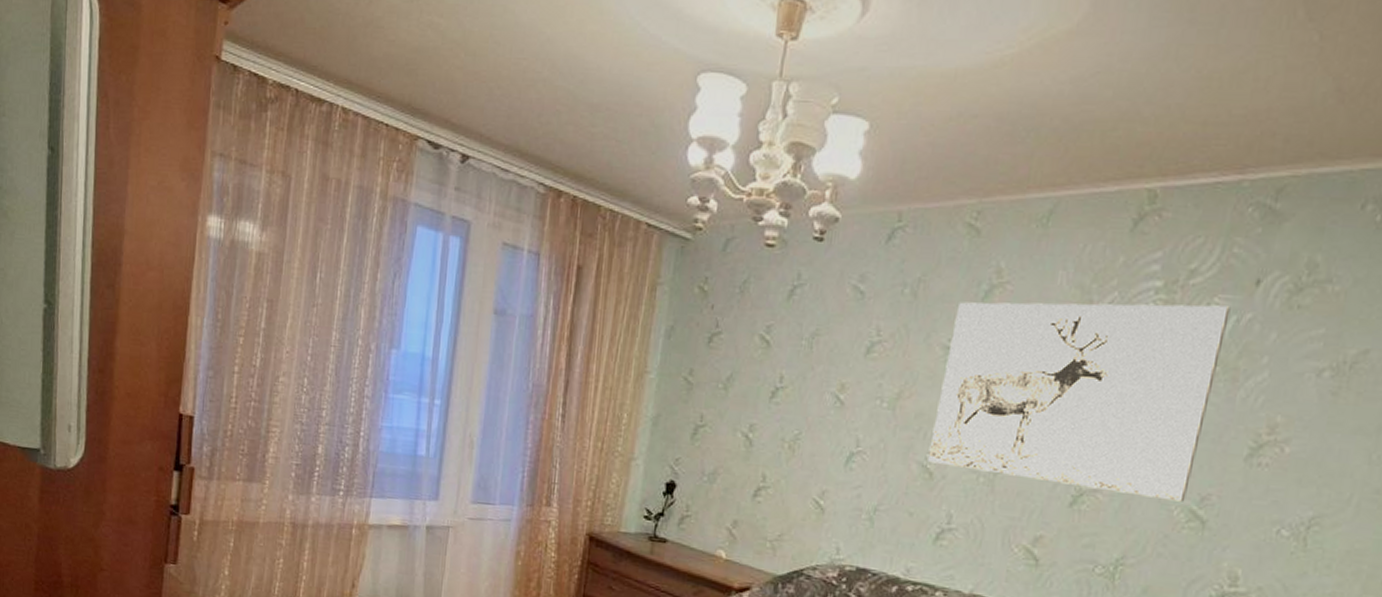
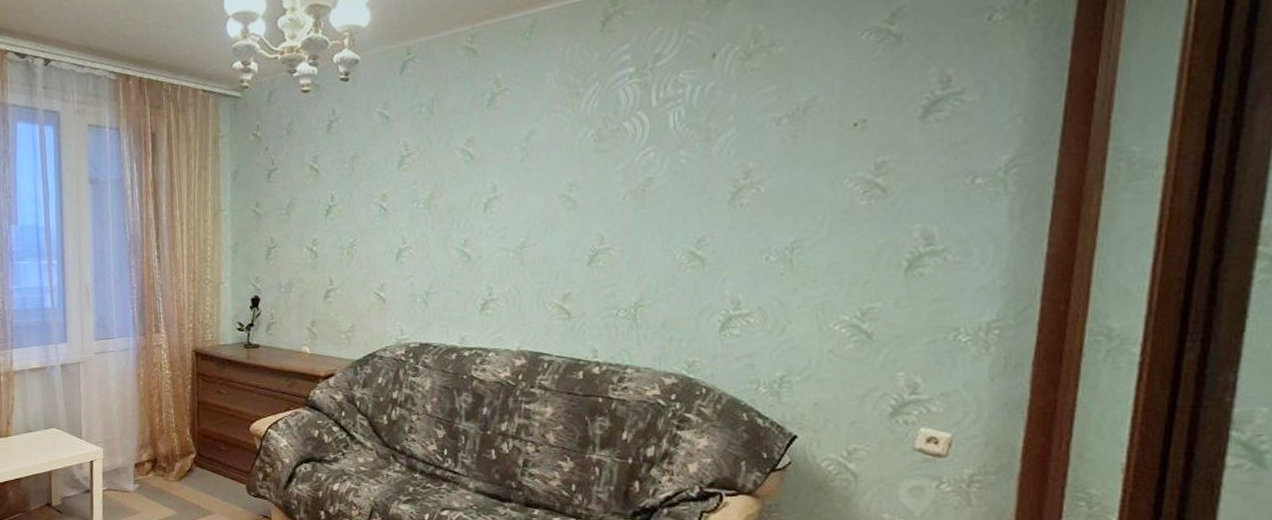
wall art: present [928,302,1231,502] -> none [464,79,695,248]

